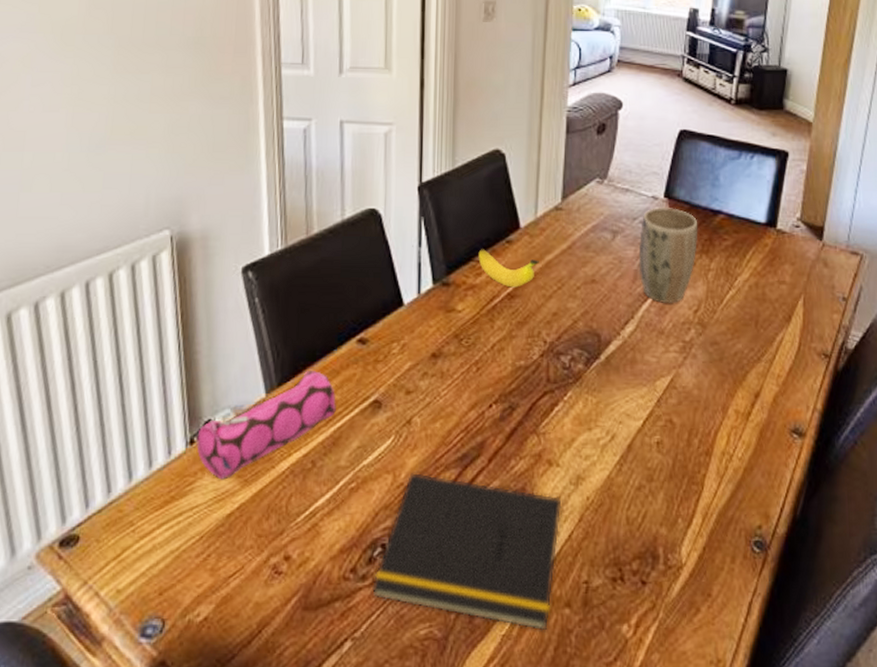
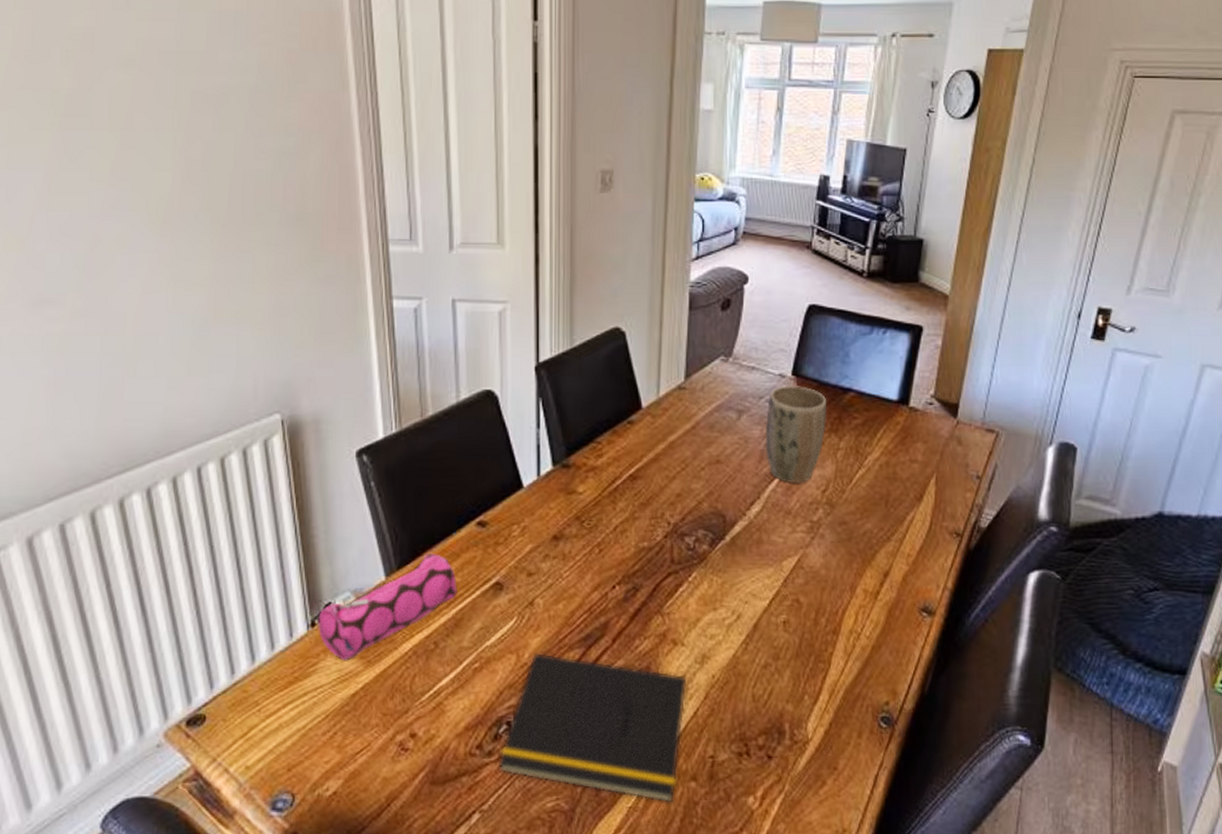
banana: present [478,248,539,288] -> none [599,429,662,469]

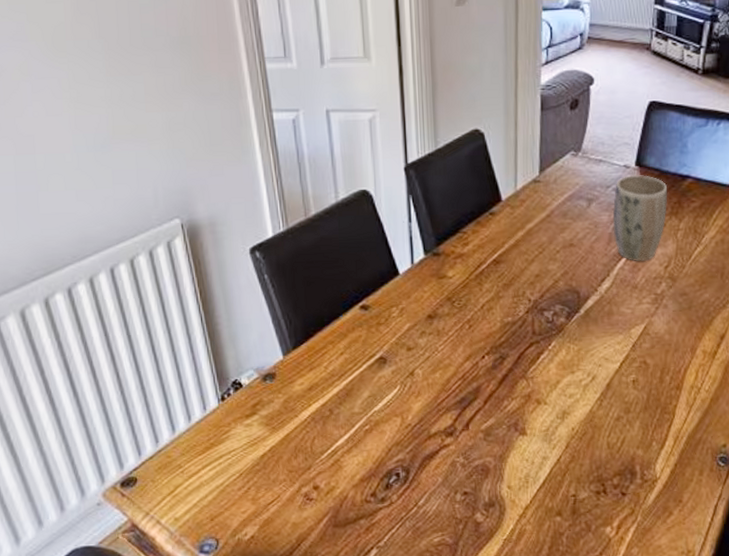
pencil case: present [318,552,457,661] -> none [227,334,346,428]
notepad: present [497,652,687,803] -> none [390,414,551,535]

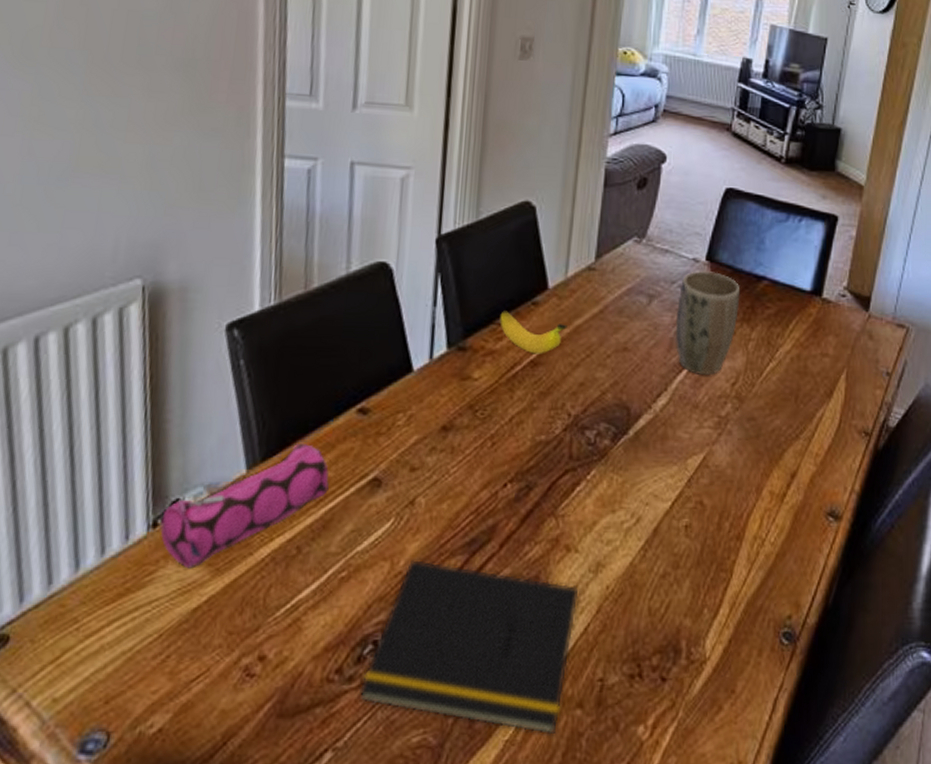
pencil case: none [227,334,346,428] -> present [160,442,329,569]
notepad: none [390,414,551,535] -> present [358,559,579,735]
banana: none [464,220,521,255] -> present [500,309,567,354]

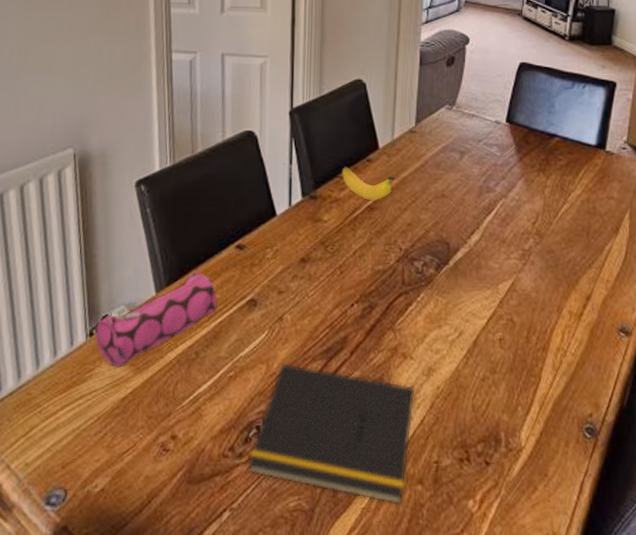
plant pot: present [675,270,741,375] -> none [483,130,536,216]

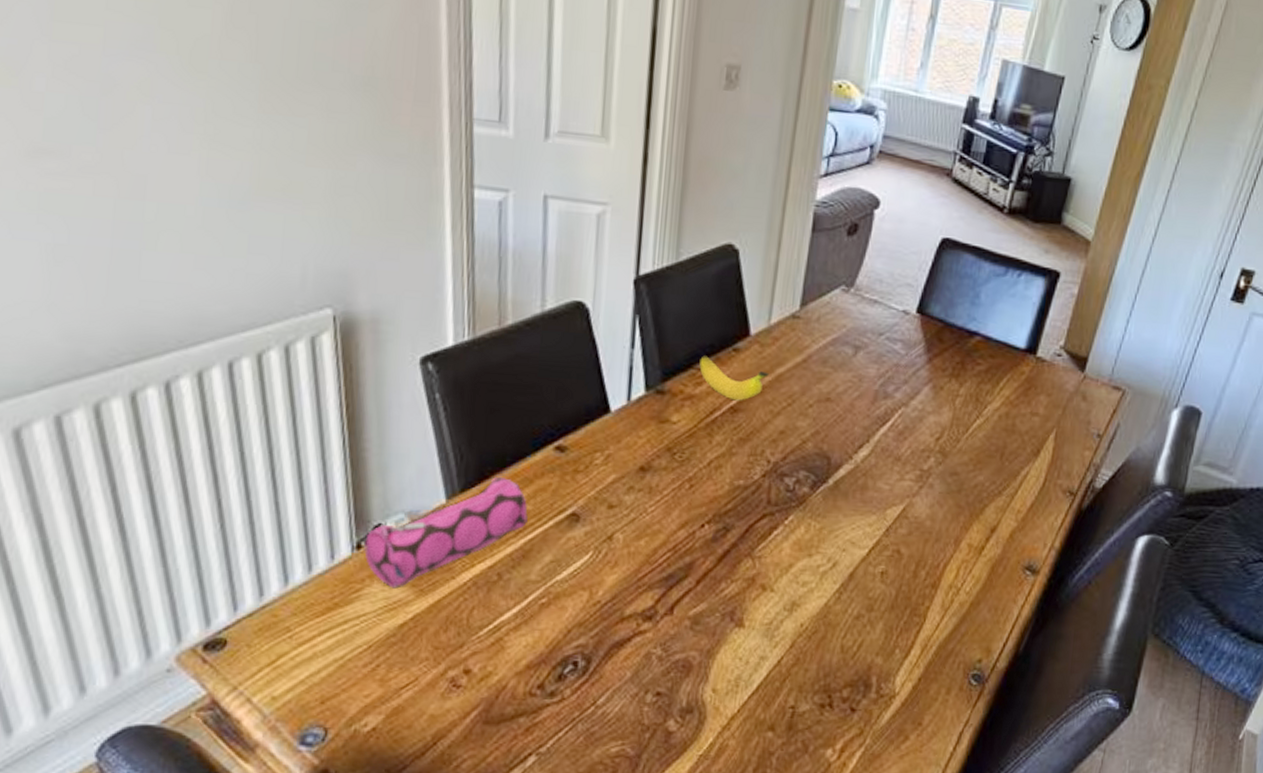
notepad: present [247,362,415,505] -> none [559,590,773,753]

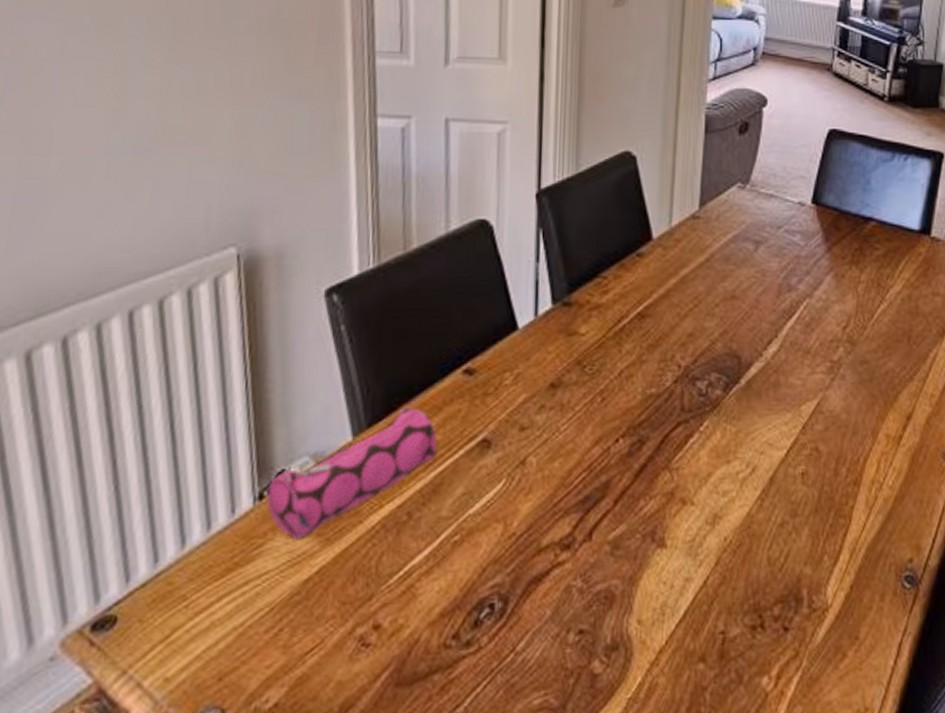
banana: present [699,354,769,401] -> none [604,262,674,306]

